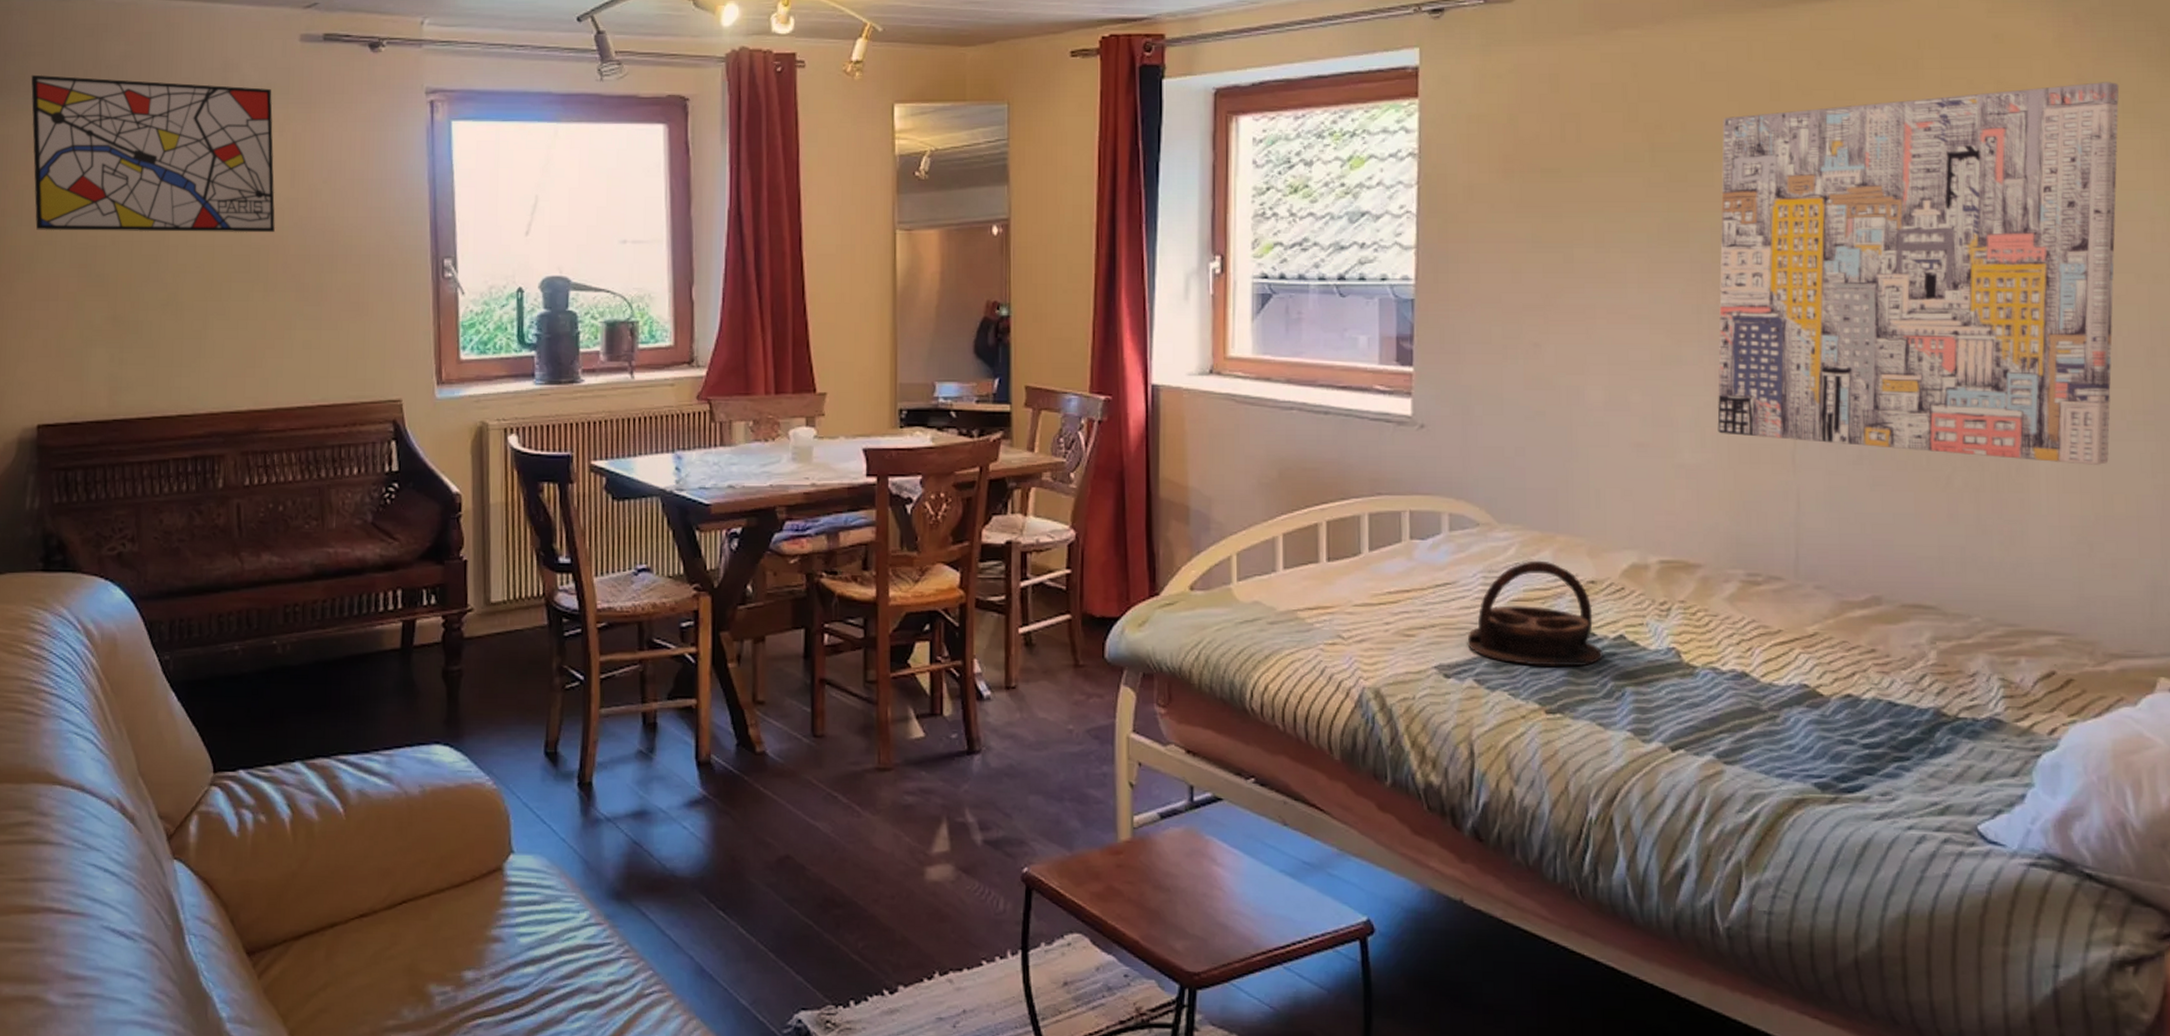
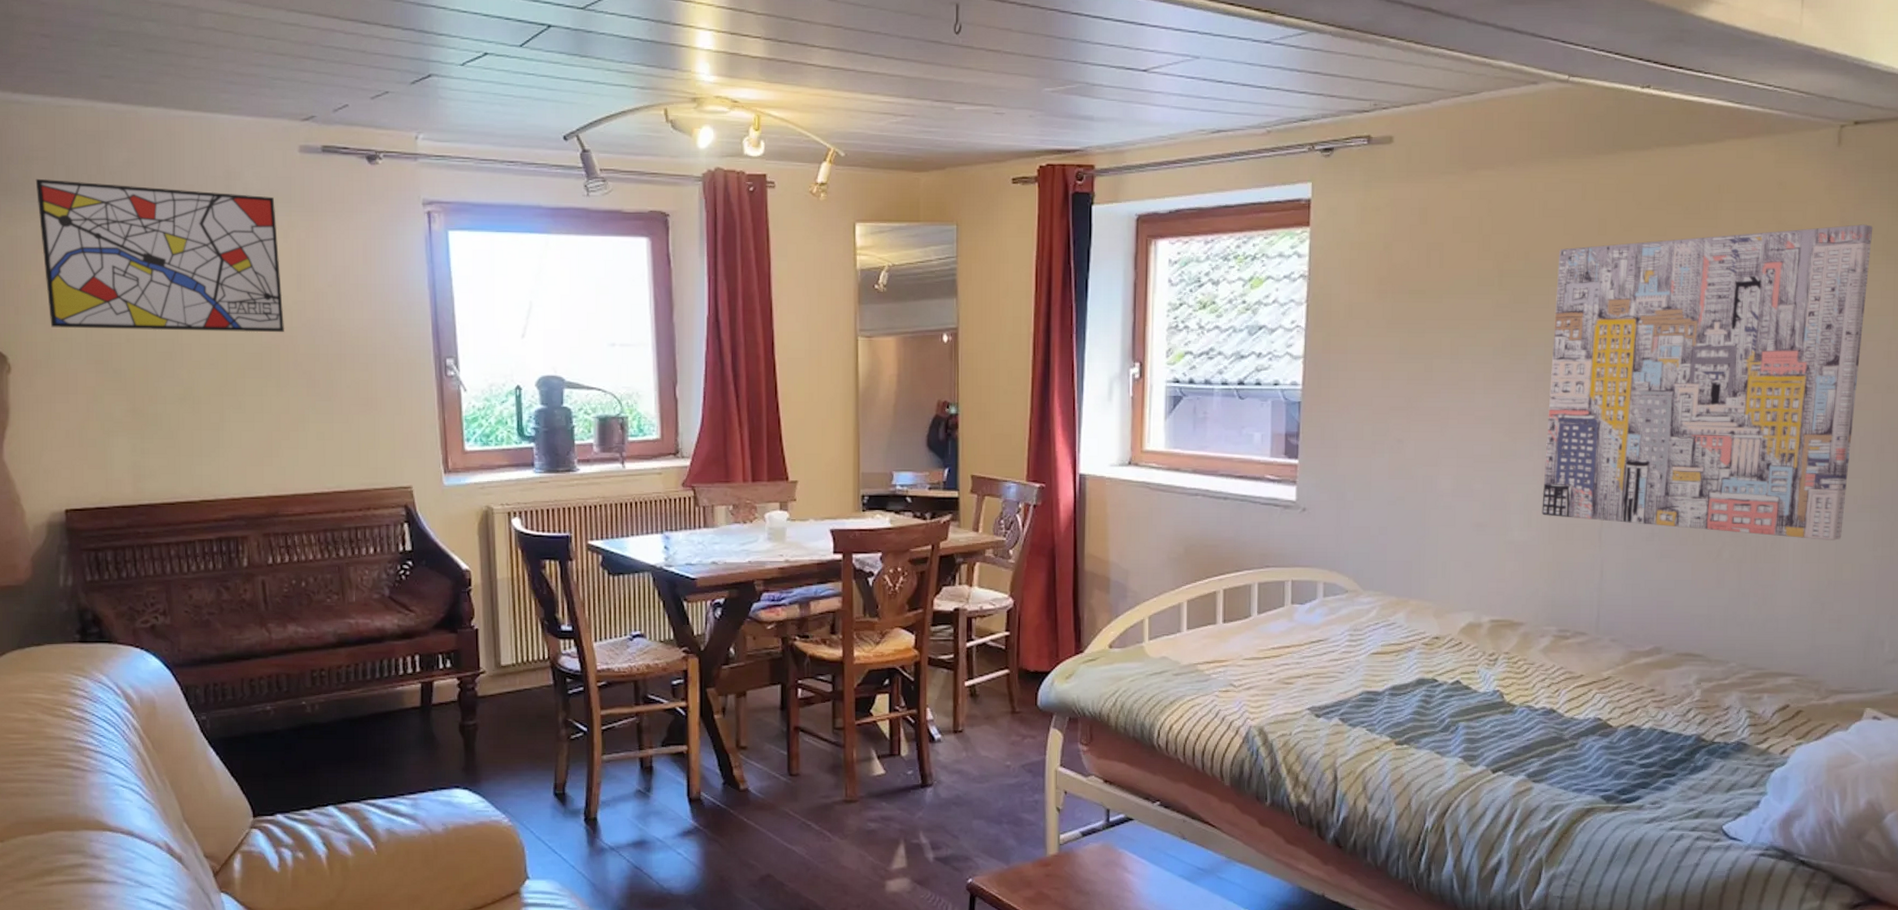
serving tray: present [1467,560,1603,667] -> none [1335,621,1443,707]

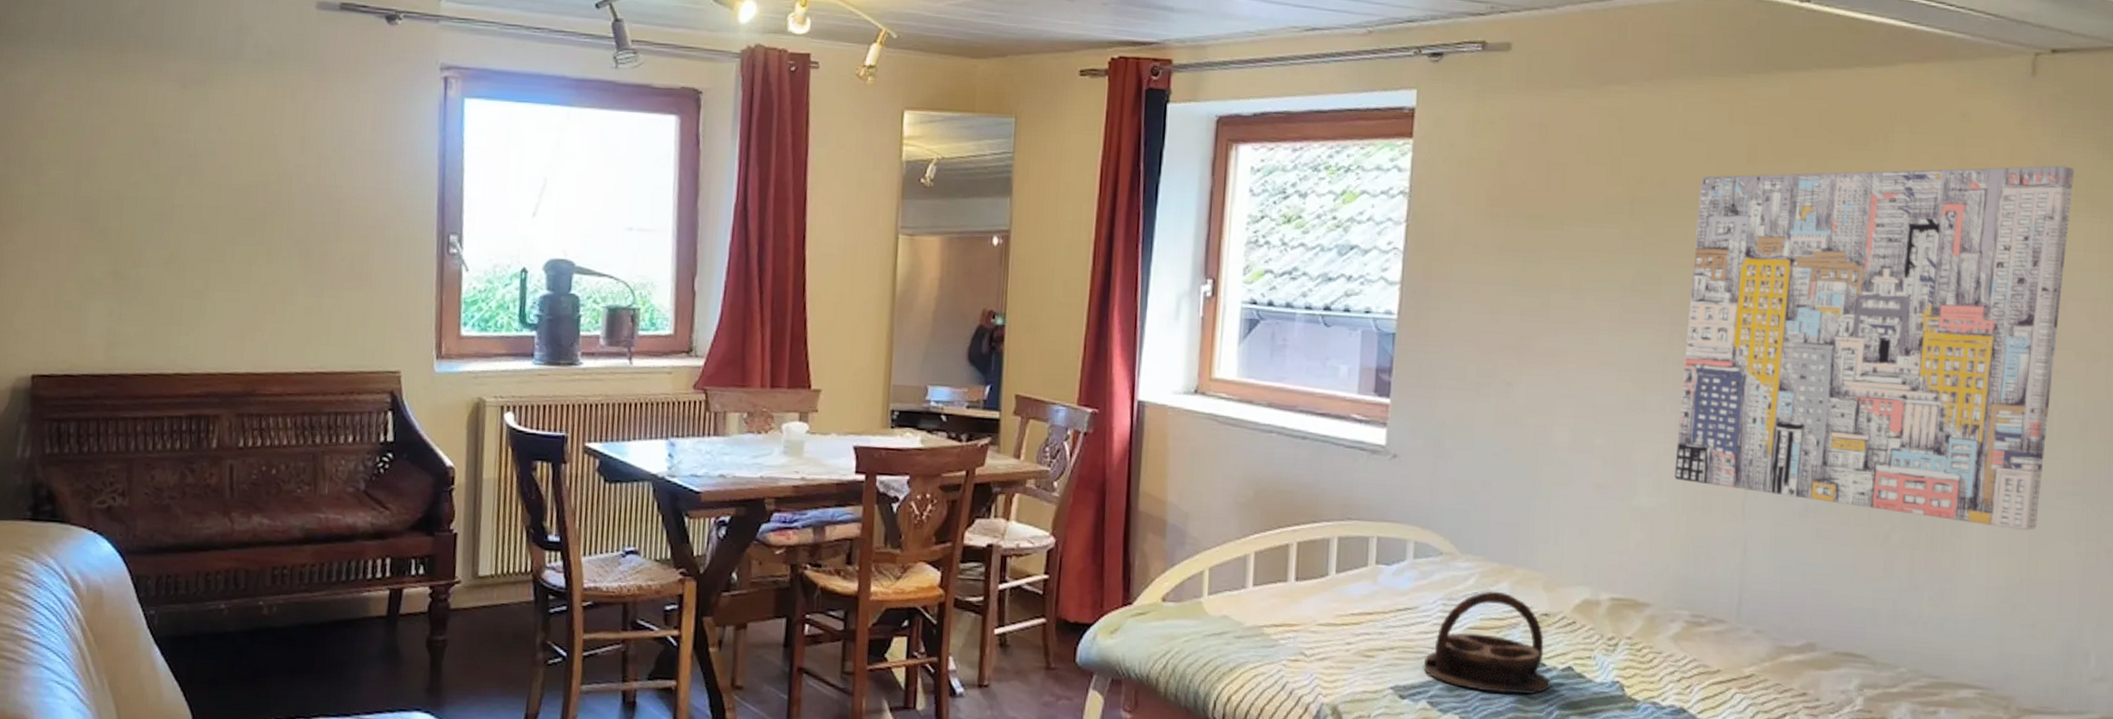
wall art: present [35,178,285,333] -> none [39,24,286,197]
serving tray: none [1335,621,1443,707] -> present [1423,591,1551,695]

